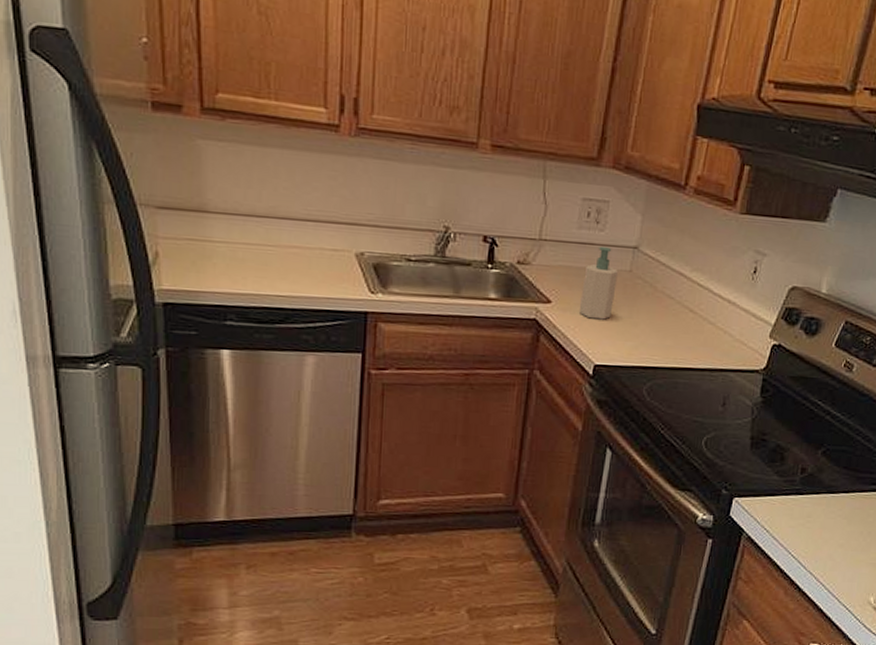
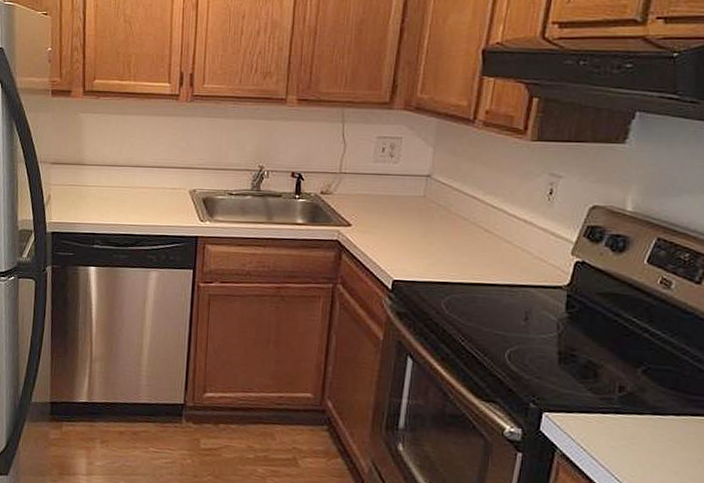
soap bottle: present [578,246,619,320] -> none [377,176,413,240]

